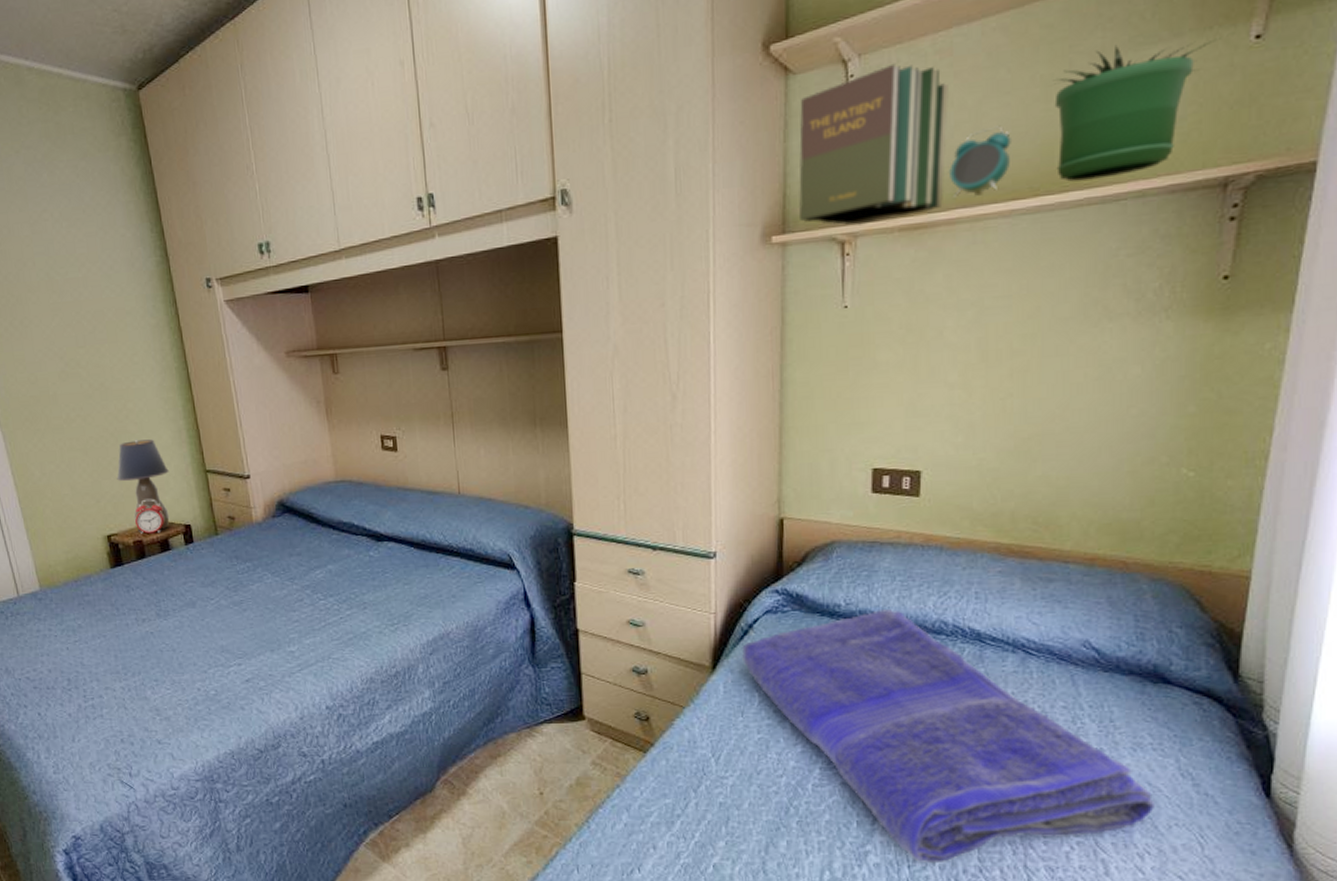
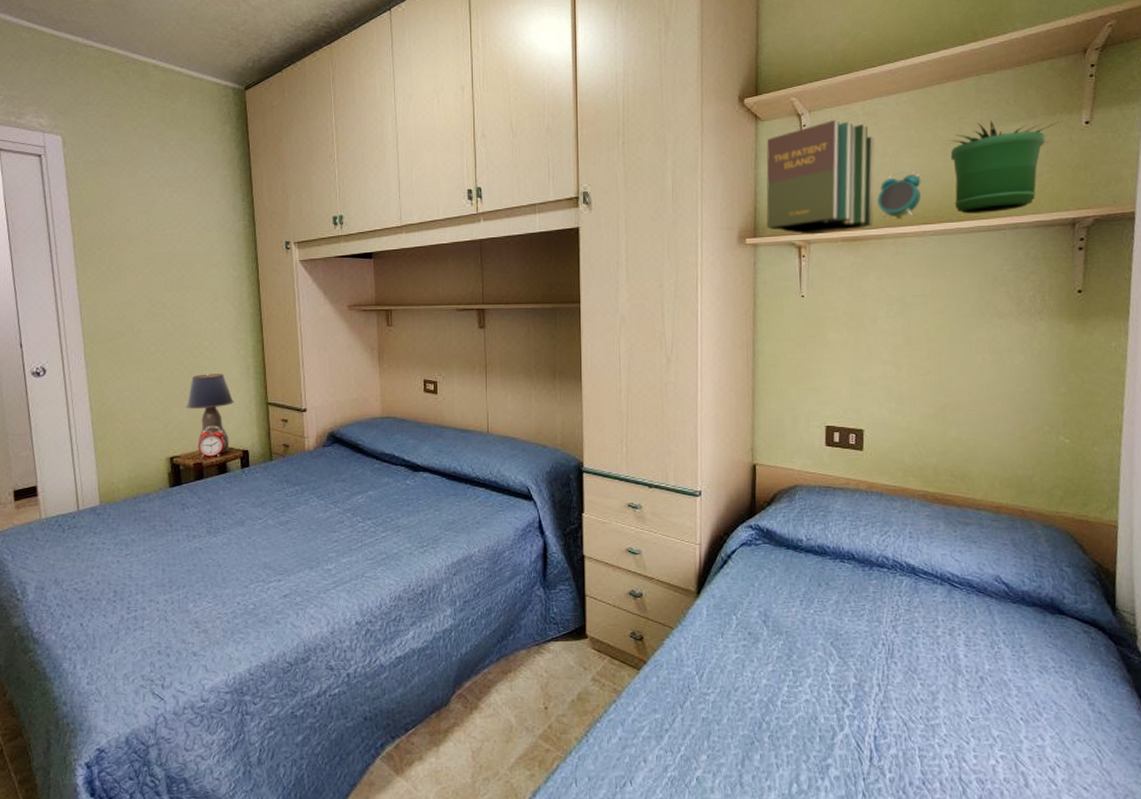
towel: present [742,609,1154,862] -> none [722,545,1060,775]

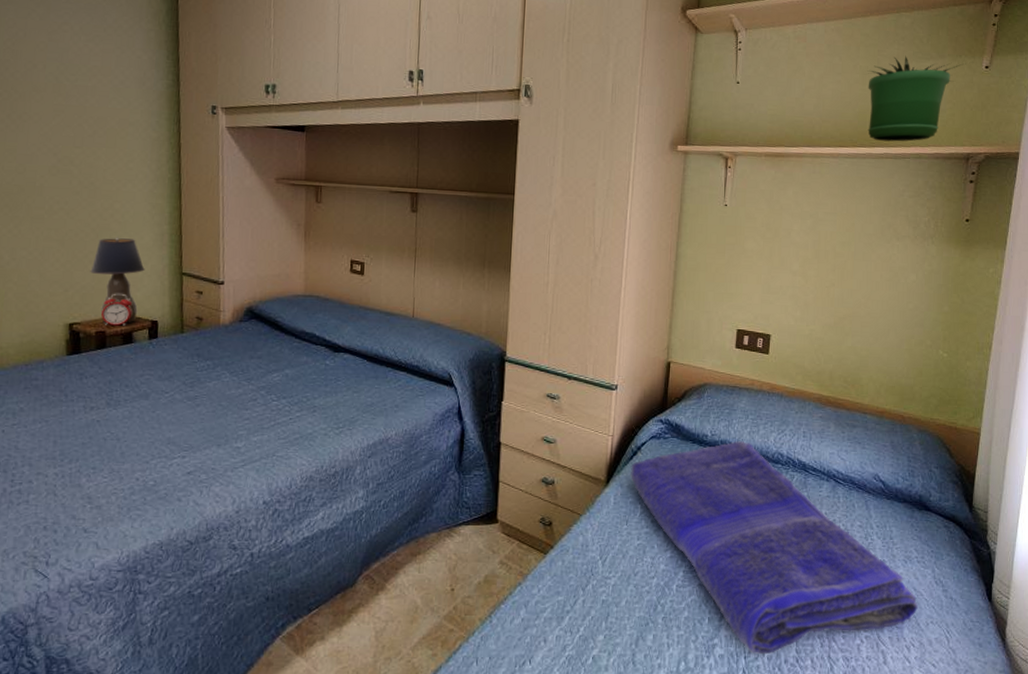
towel: none [722,545,1060,775] -> present [630,441,918,654]
books: present [766,119,875,235] -> none [698,39,802,148]
alarm clock: present [876,169,921,221] -> none [799,94,840,140]

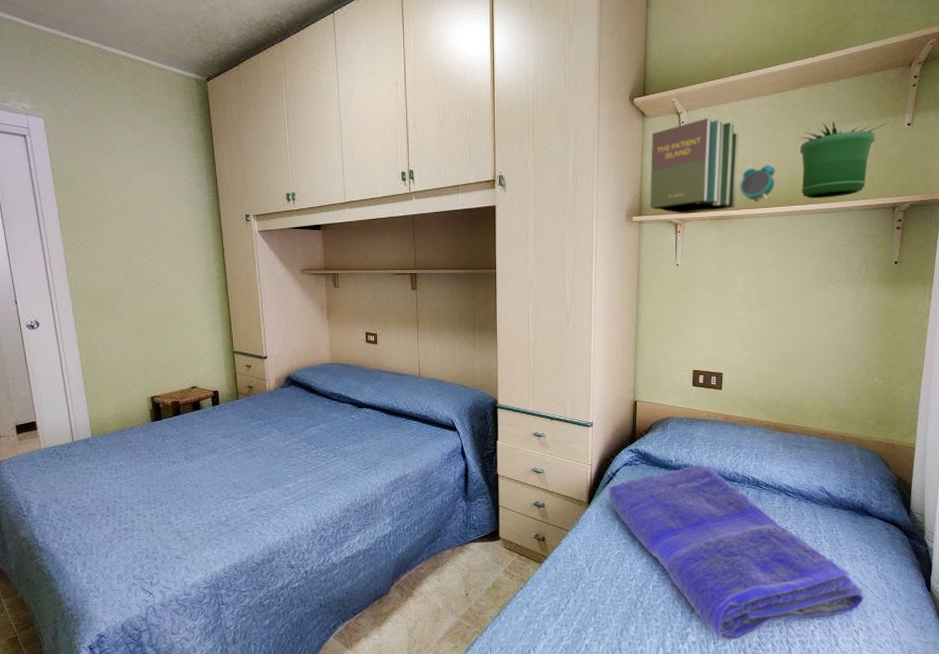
table lamp: present [90,237,145,324] -> none [163,326,205,396]
alarm clock: present [100,293,133,326] -> none [174,370,198,397]
books: none [698,39,802,148] -> present [650,117,739,214]
alarm clock: none [799,94,840,140] -> present [739,161,775,203]

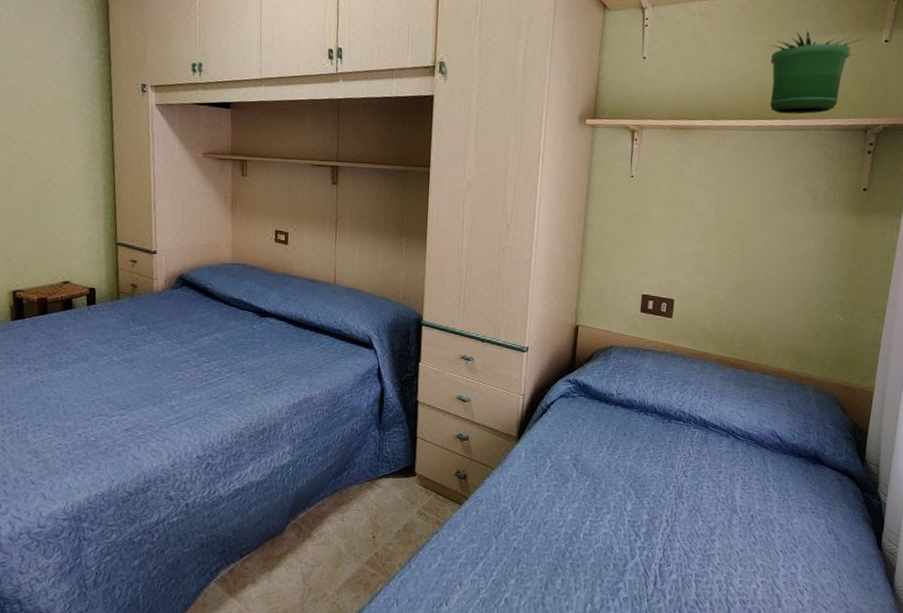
towel: present [608,464,864,640] -> none [540,400,811,597]
books: present [650,117,739,214] -> none [606,15,707,121]
alarm clock: present [739,161,775,203] -> none [703,68,743,113]

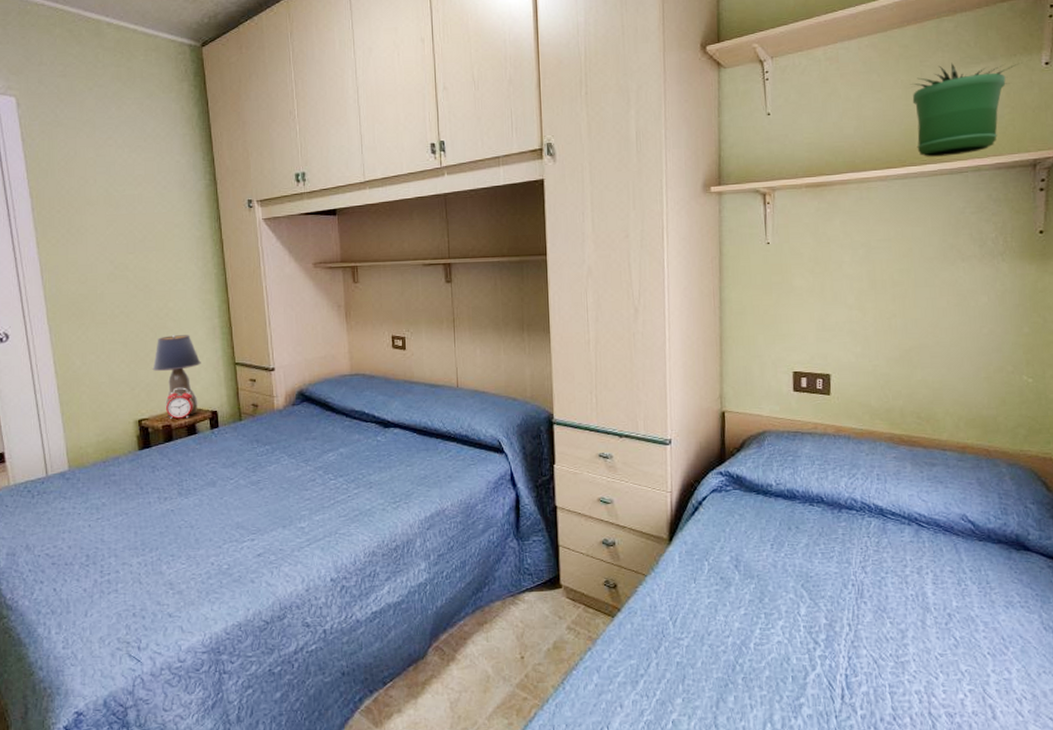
table lamp: none [31,209,82,291] -> present [152,334,201,418]
alarm clock: none [42,262,72,293] -> present [165,387,193,419]

